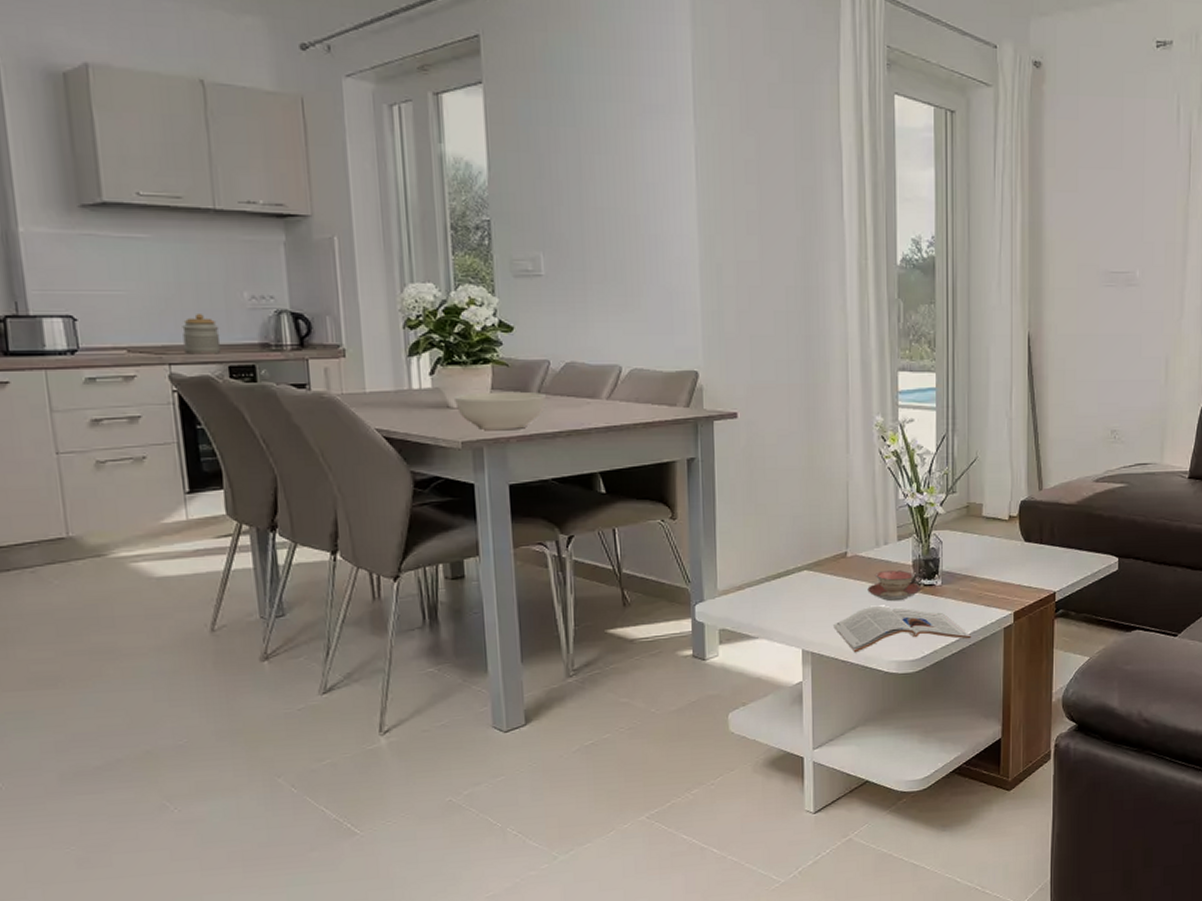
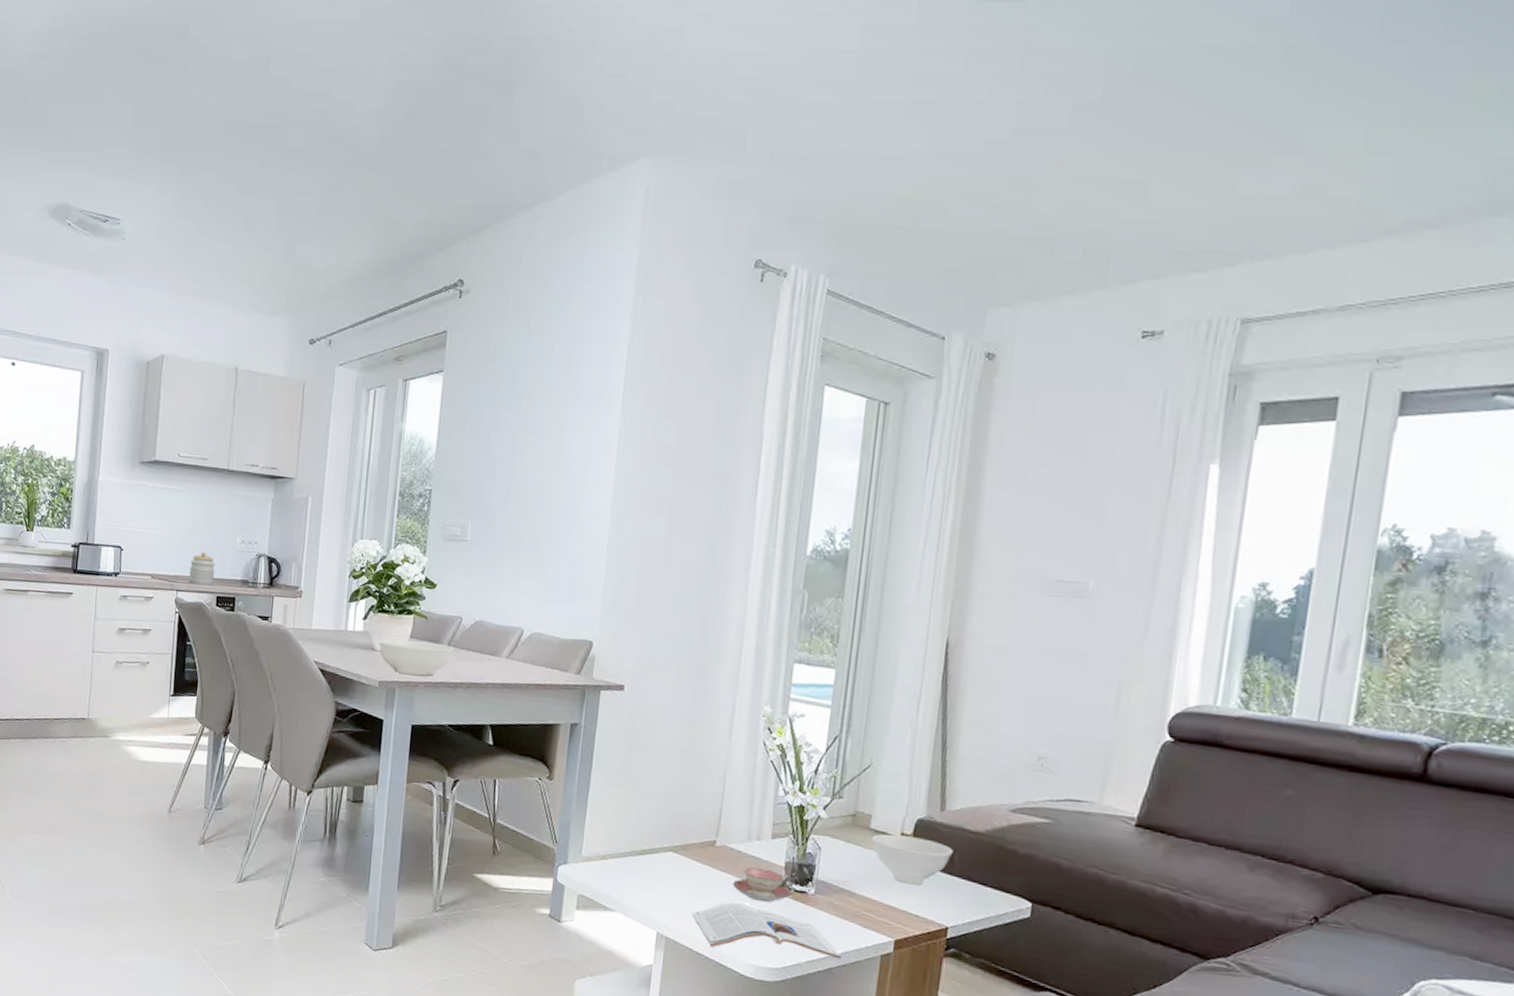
bowl: none [984,517,1053,561] -> present [871,833,954,885]

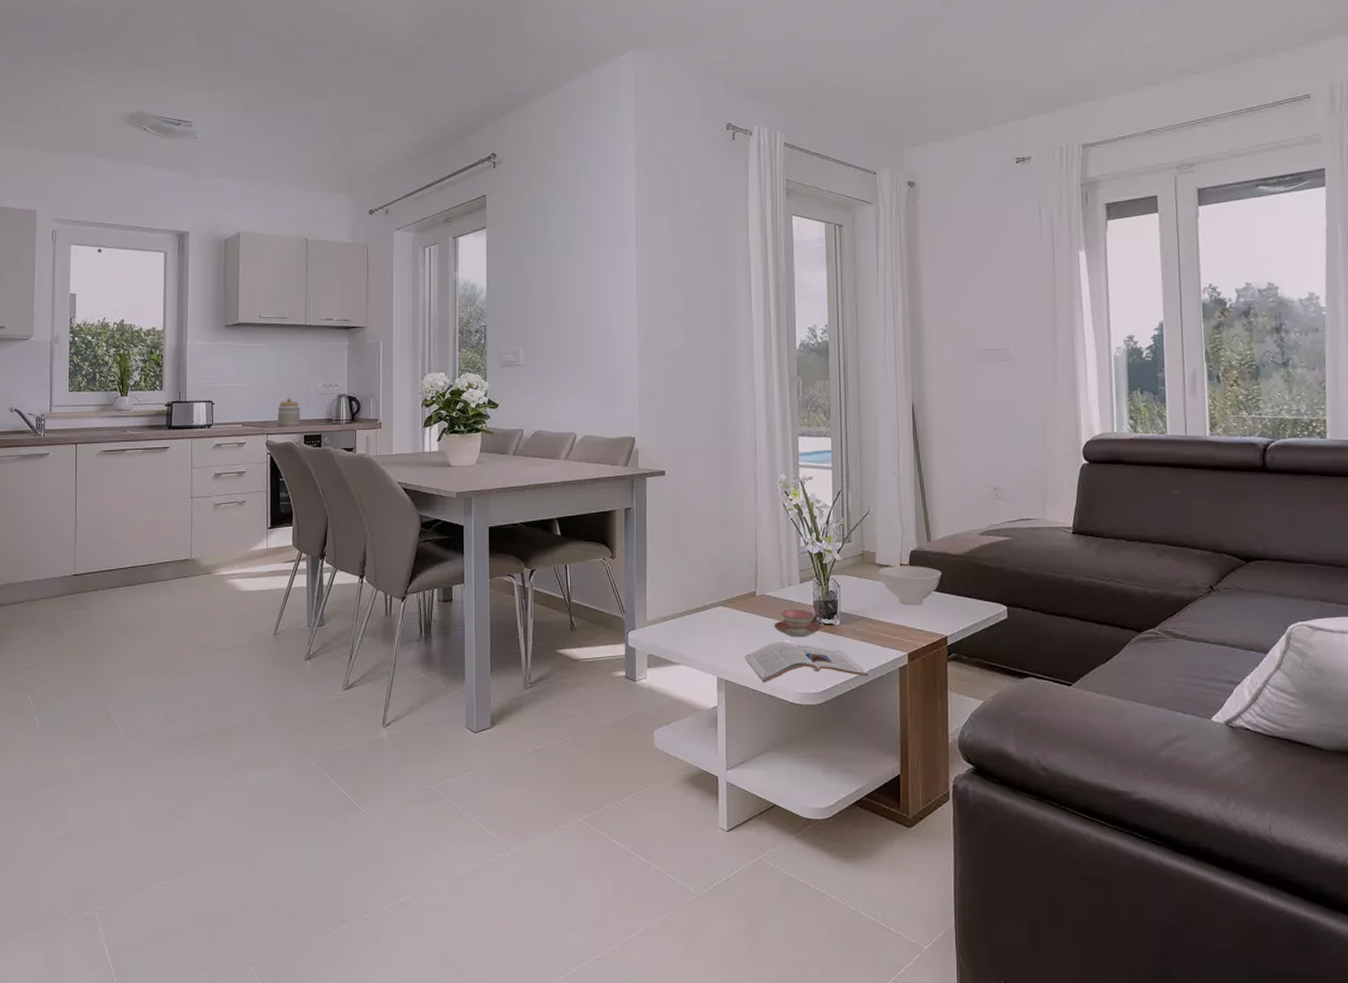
bowl: present [379,639,455,676] -> none [454,453,520,484]

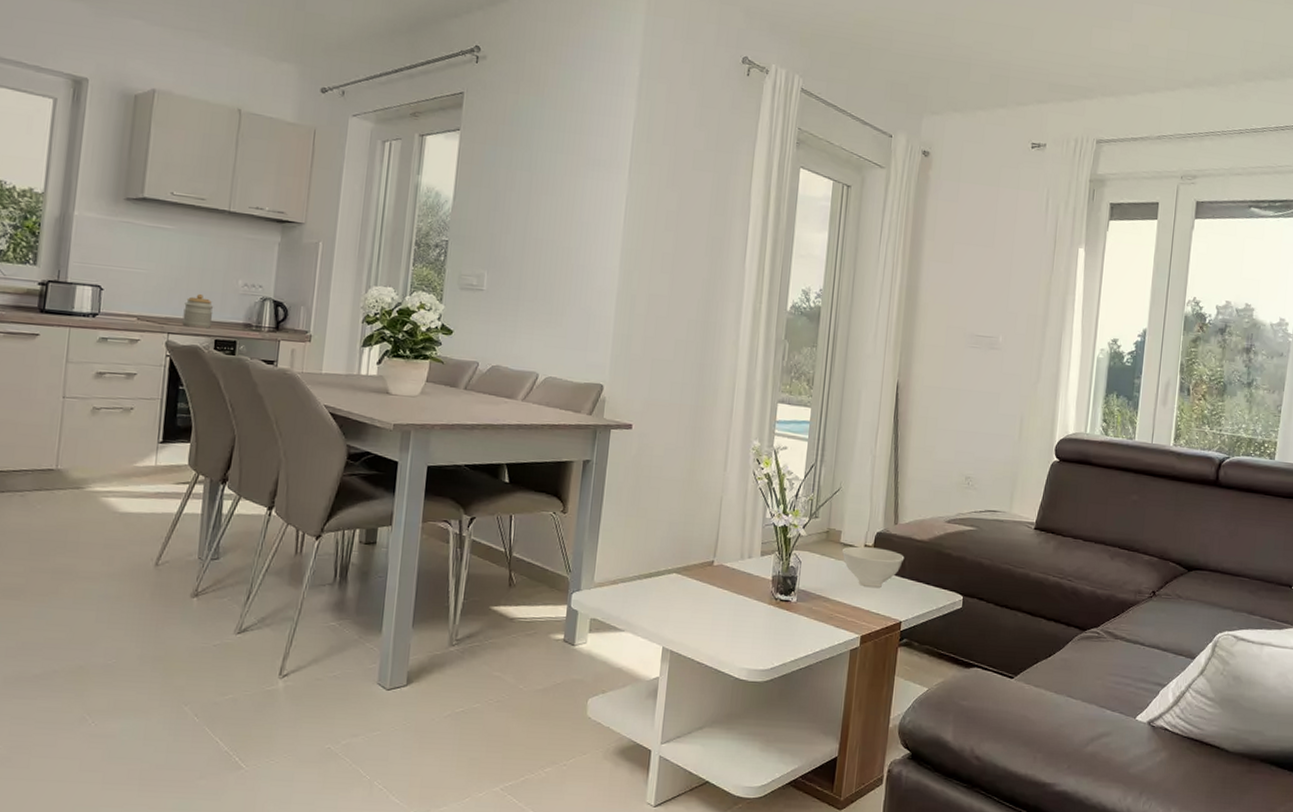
magazine: present [744,640,870,683] -> none [693,614,820,657]
teacup: present [774,610,823,638] -> none [728,582,780,613]

